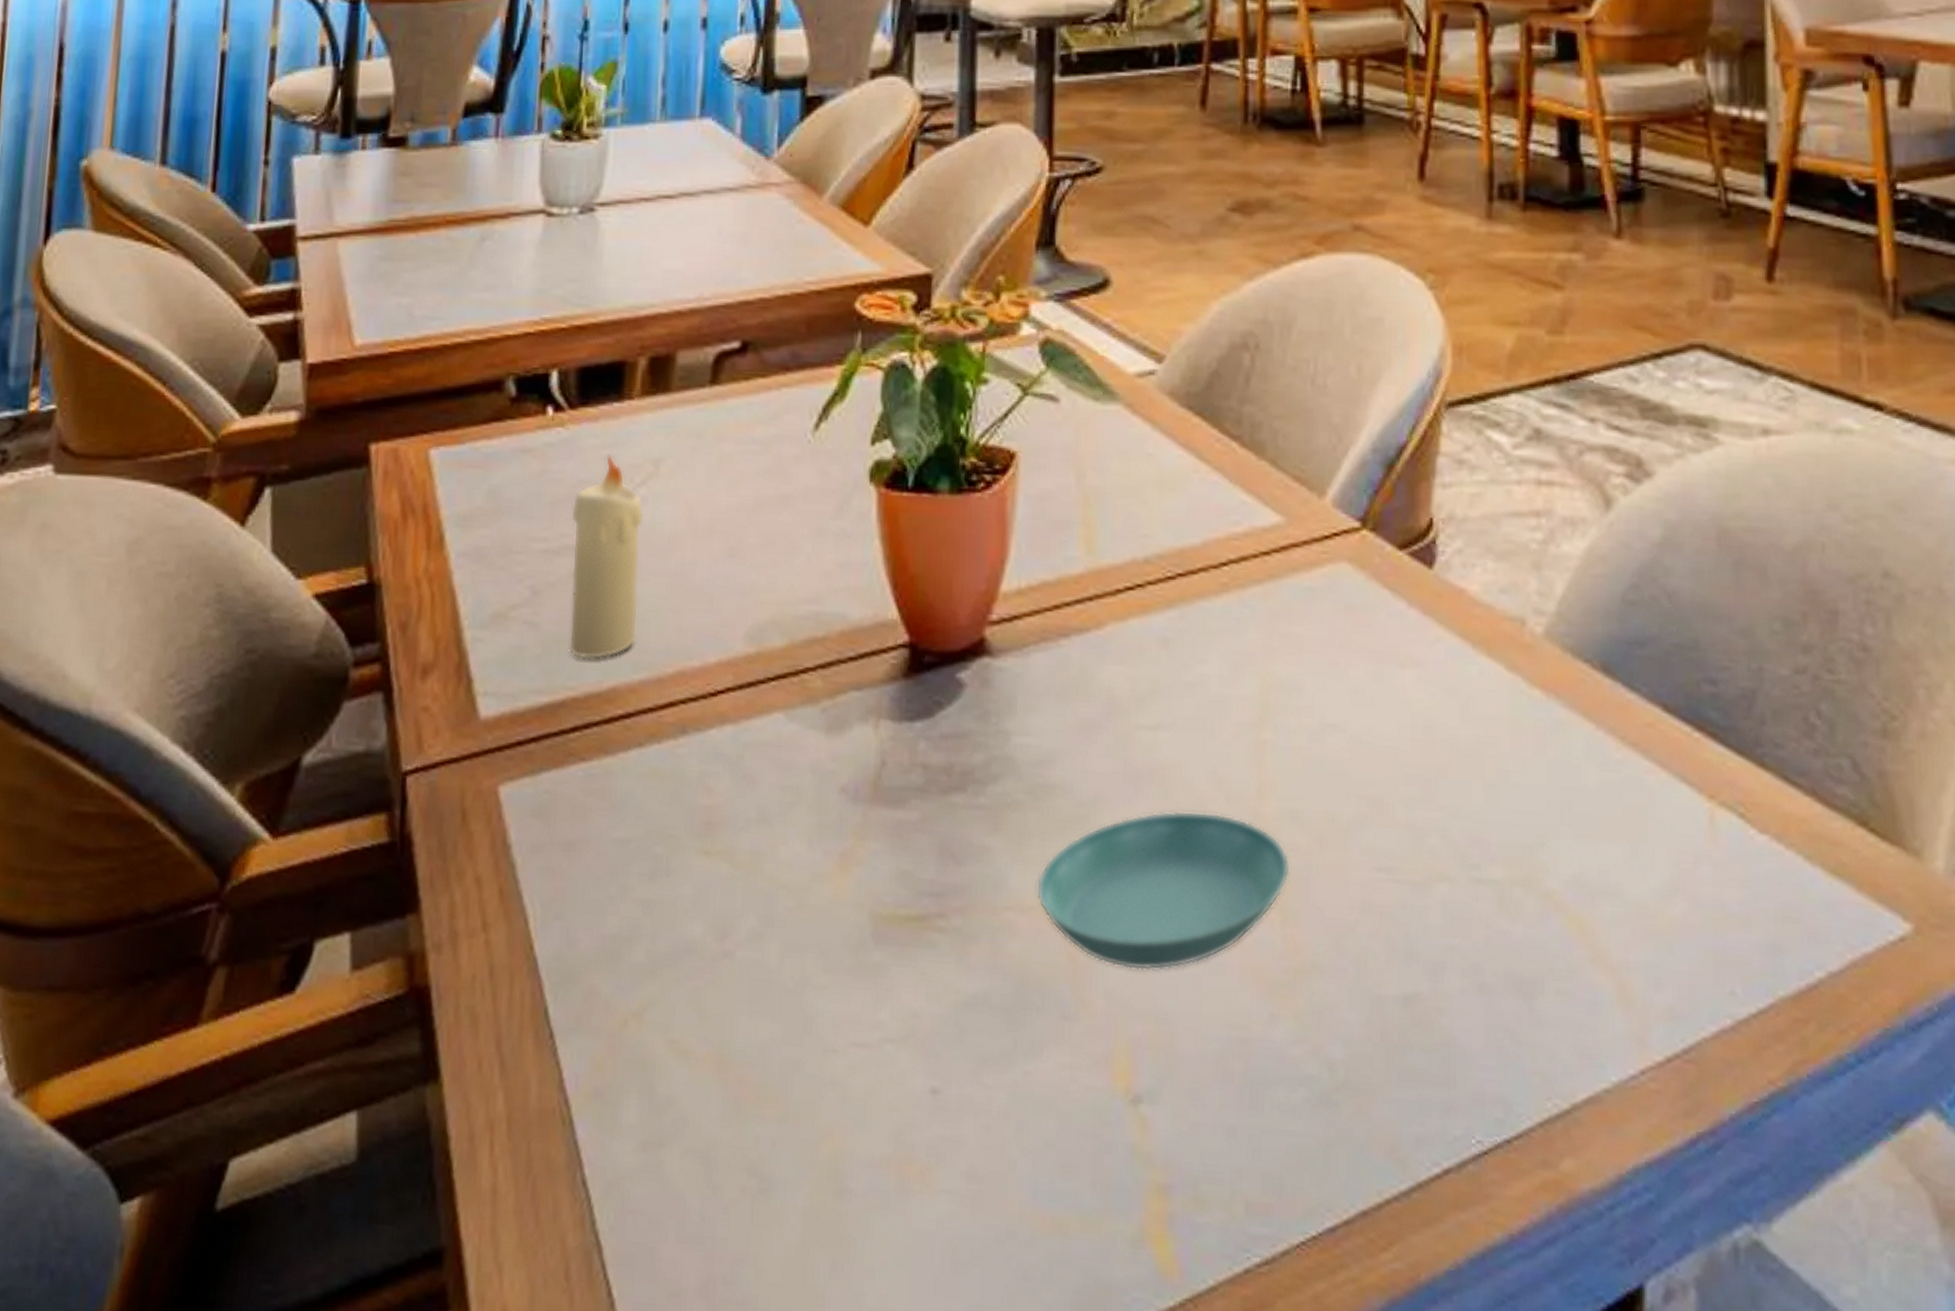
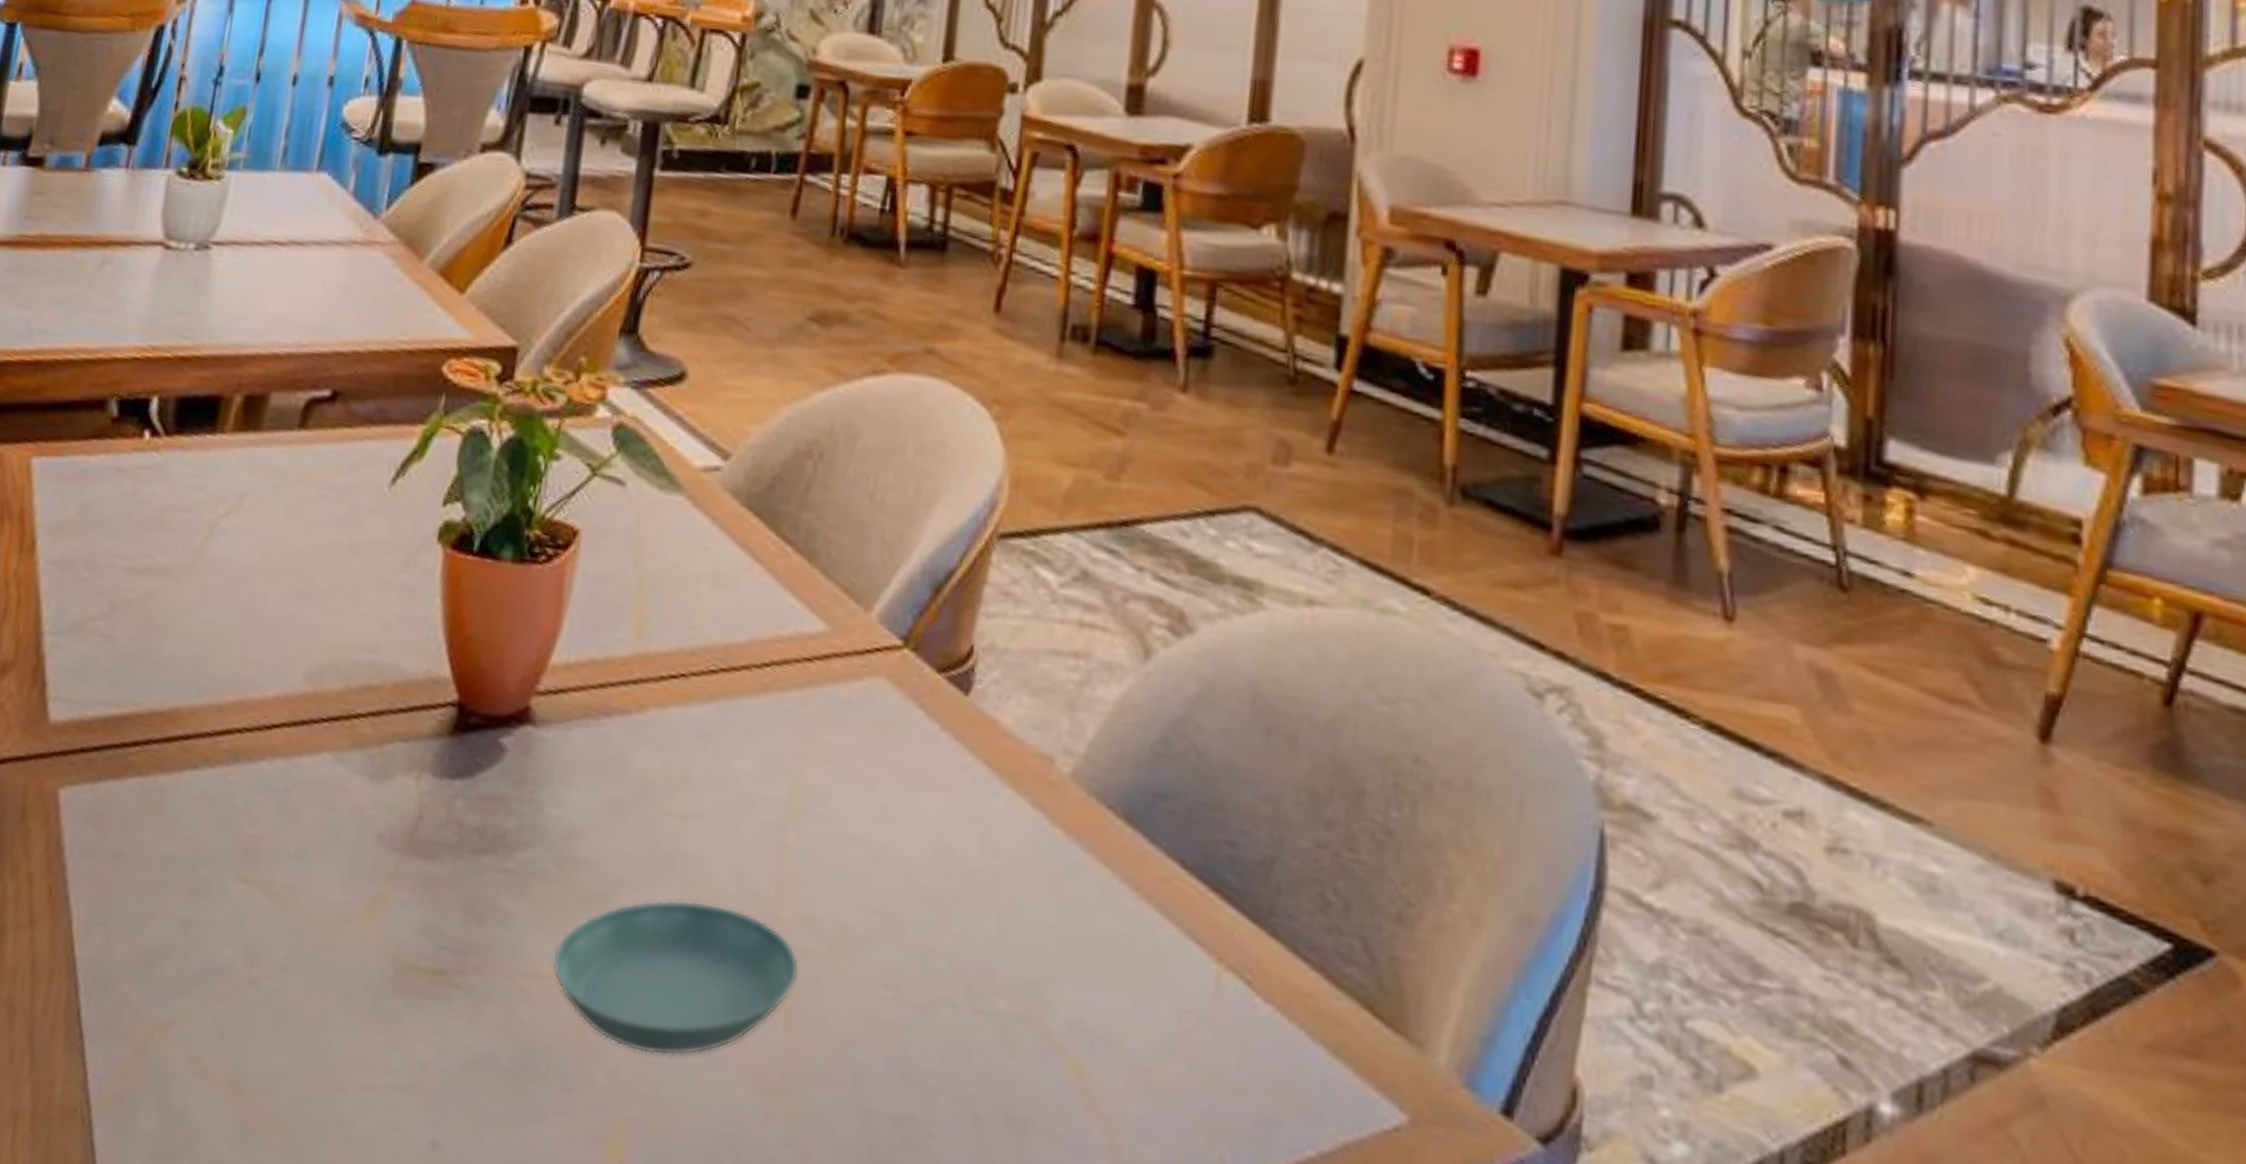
candle: present [568,455,645,660] -> none [138,484,224,680]

